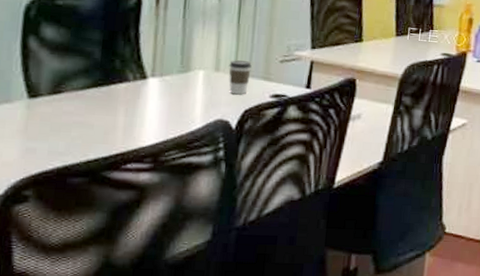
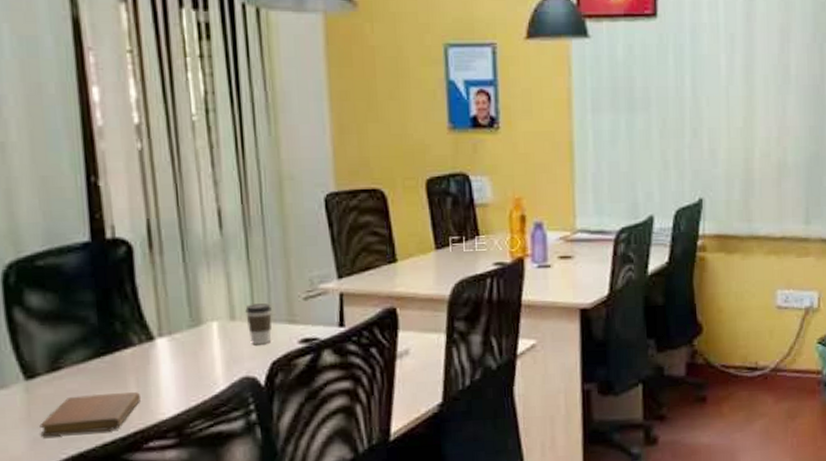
notebook: none [33,117,126,150] -> present [39,391,140,436]

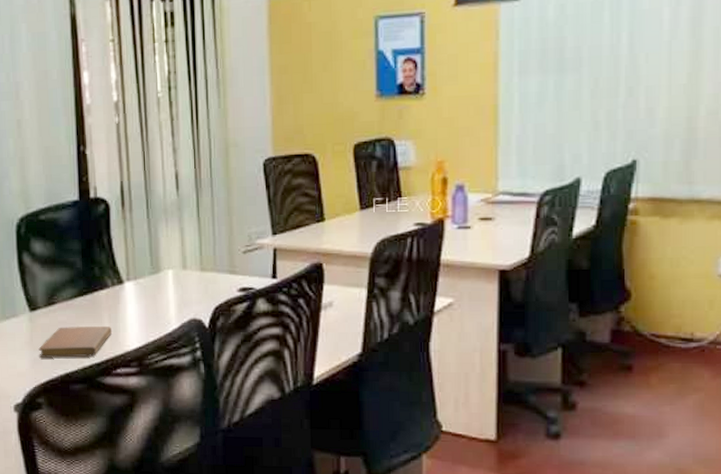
coffee cup: present [245,303,272,345] -> none [195,255,216,292]

